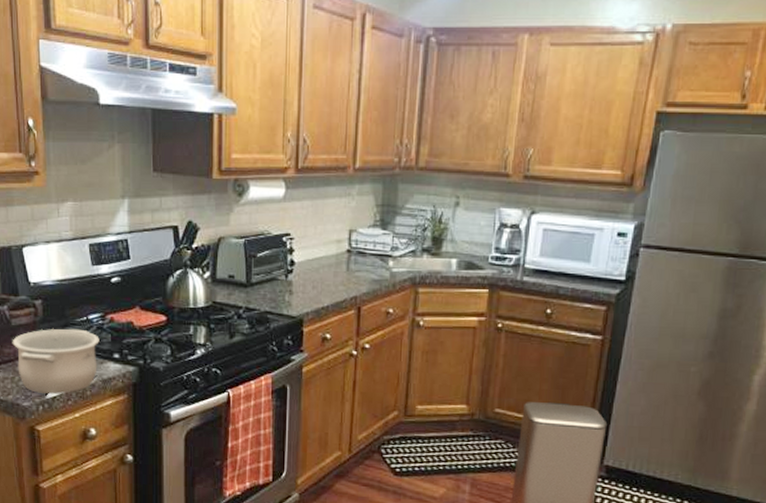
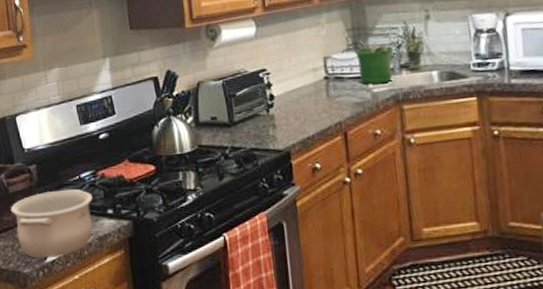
planter: none [381,217,424,265] -> present [355,40,398,85]

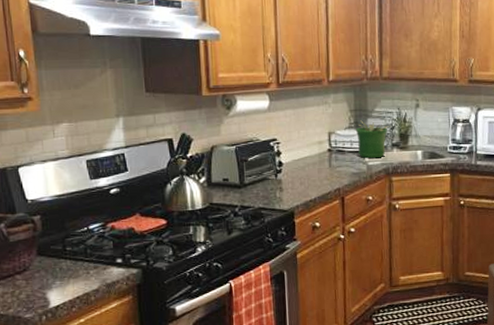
cooking pot: present [10,188,93,259] -> none [10,239,102,305]

